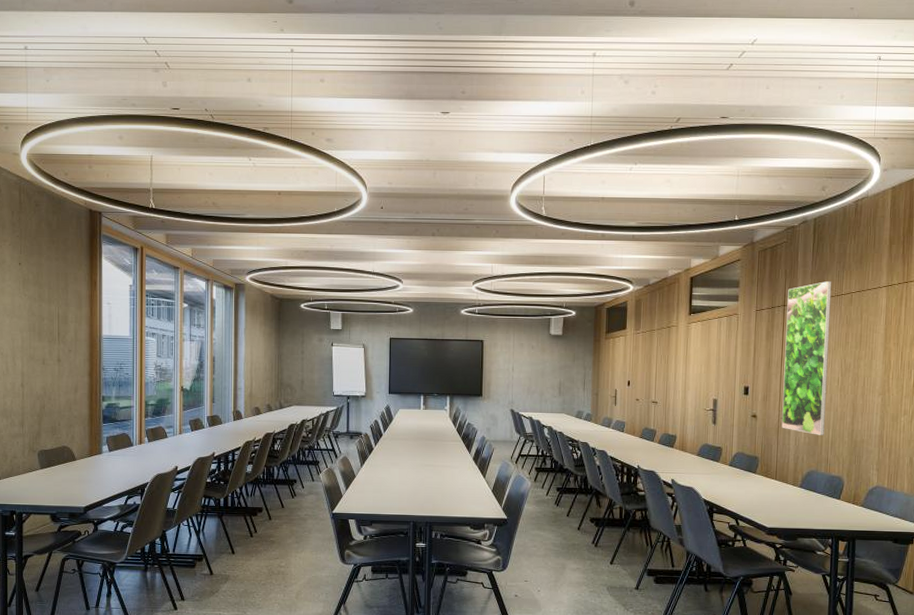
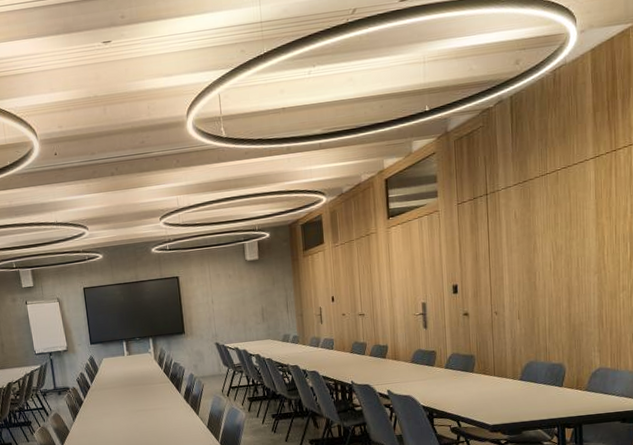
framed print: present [781,280,832,435] -> none [489,160,540,325]

